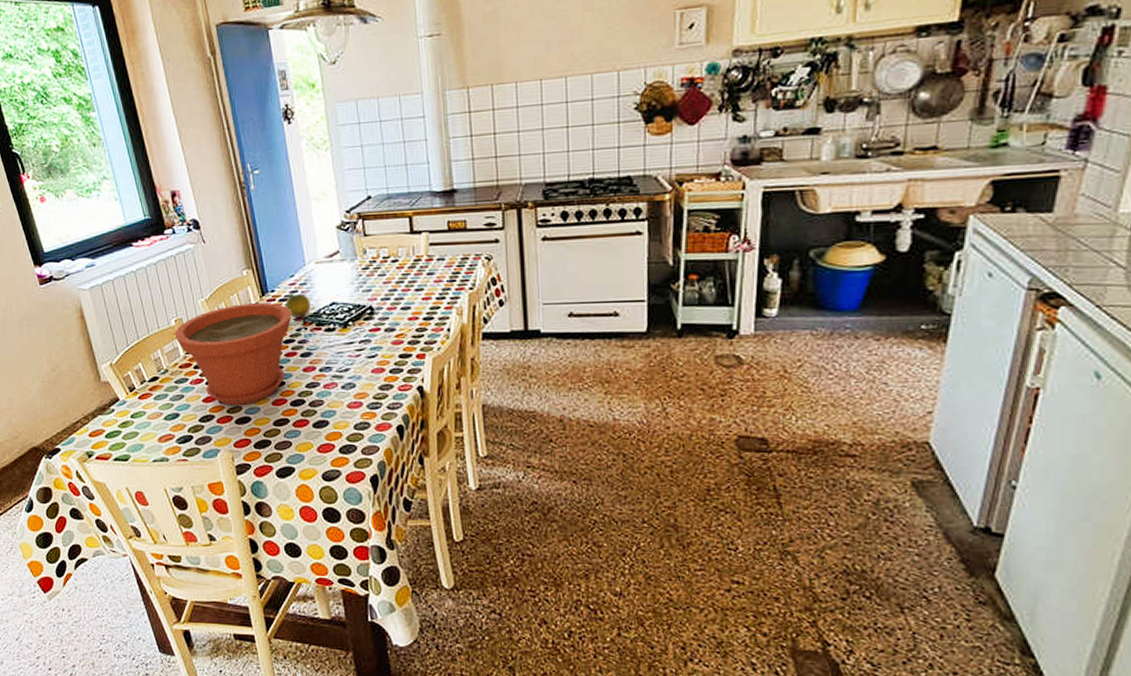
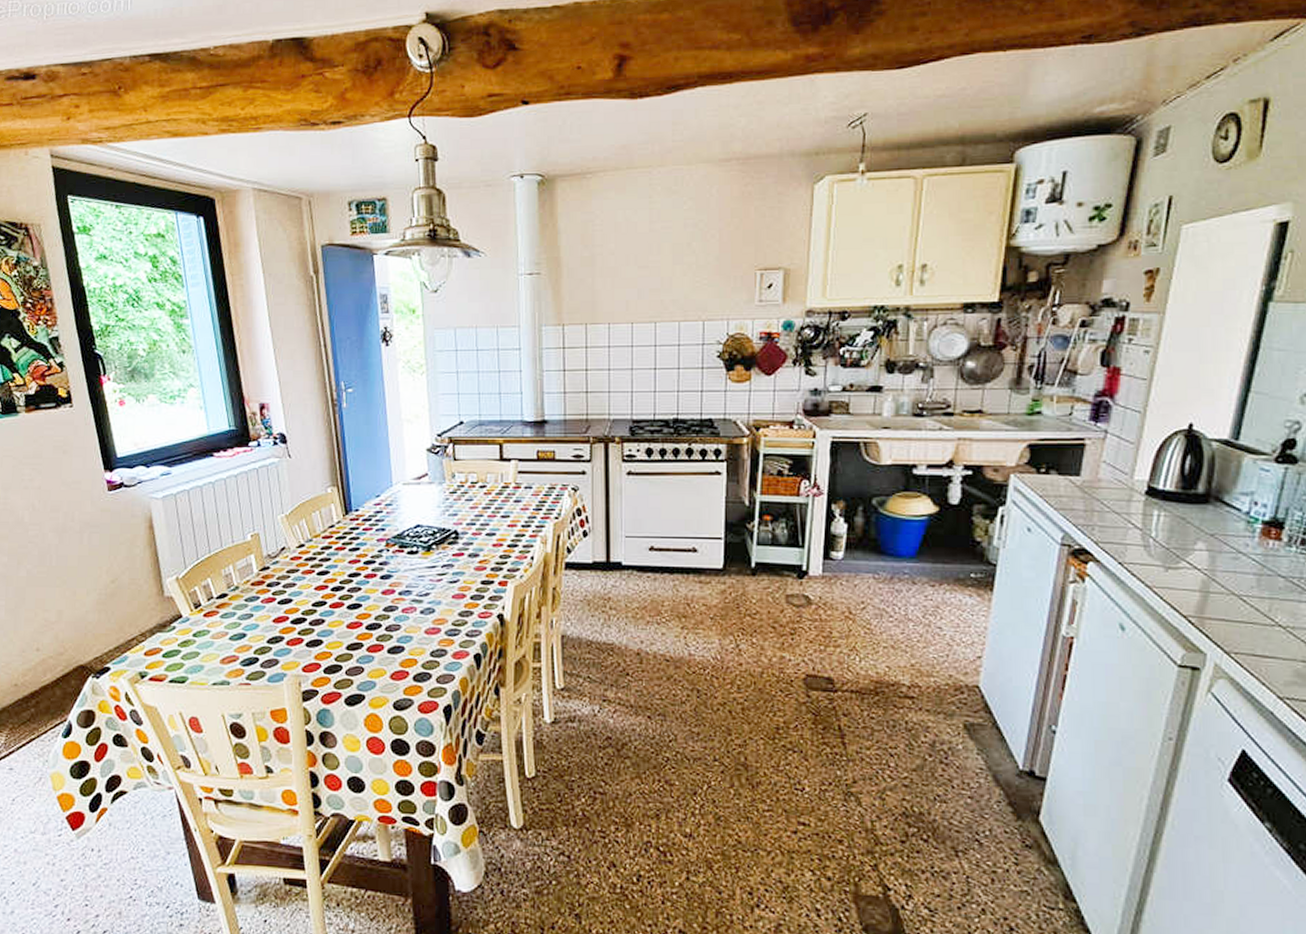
plant pot: present [175,303,292,406] -> none [250,522,375,628]
fruit: present [285,293,311,317] -> none [368,514,395,538]

